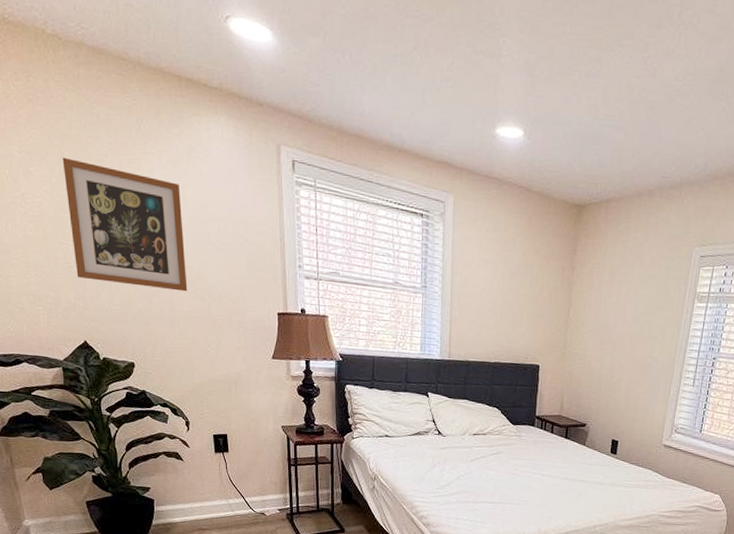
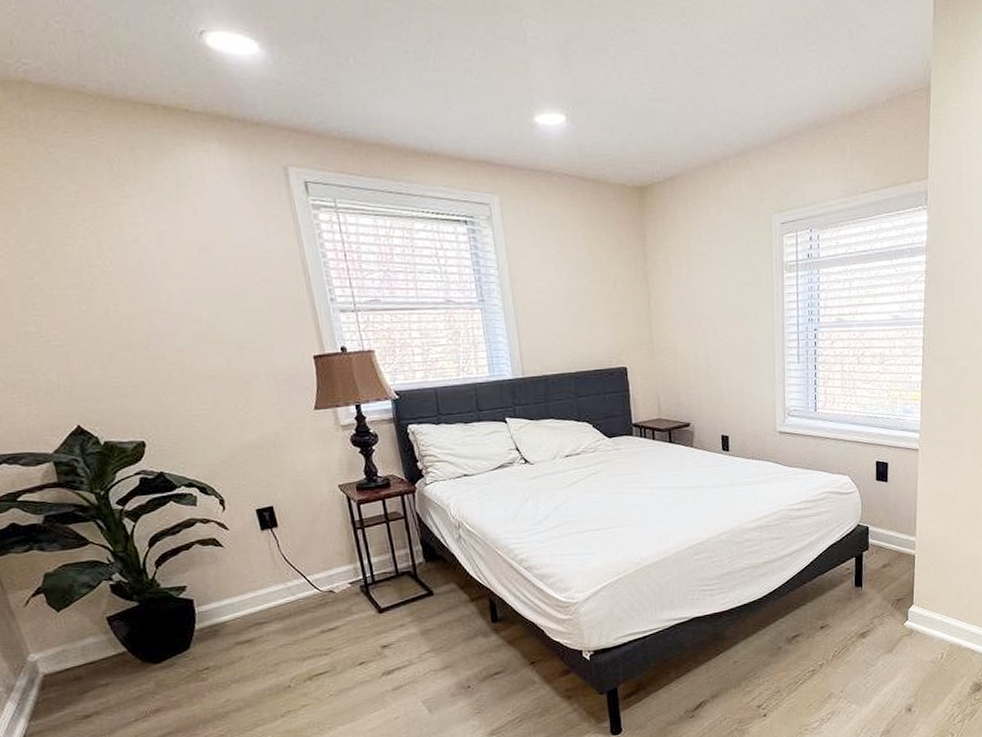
wall art: present [62,157,188,292] -> none [19,214,199,353]

